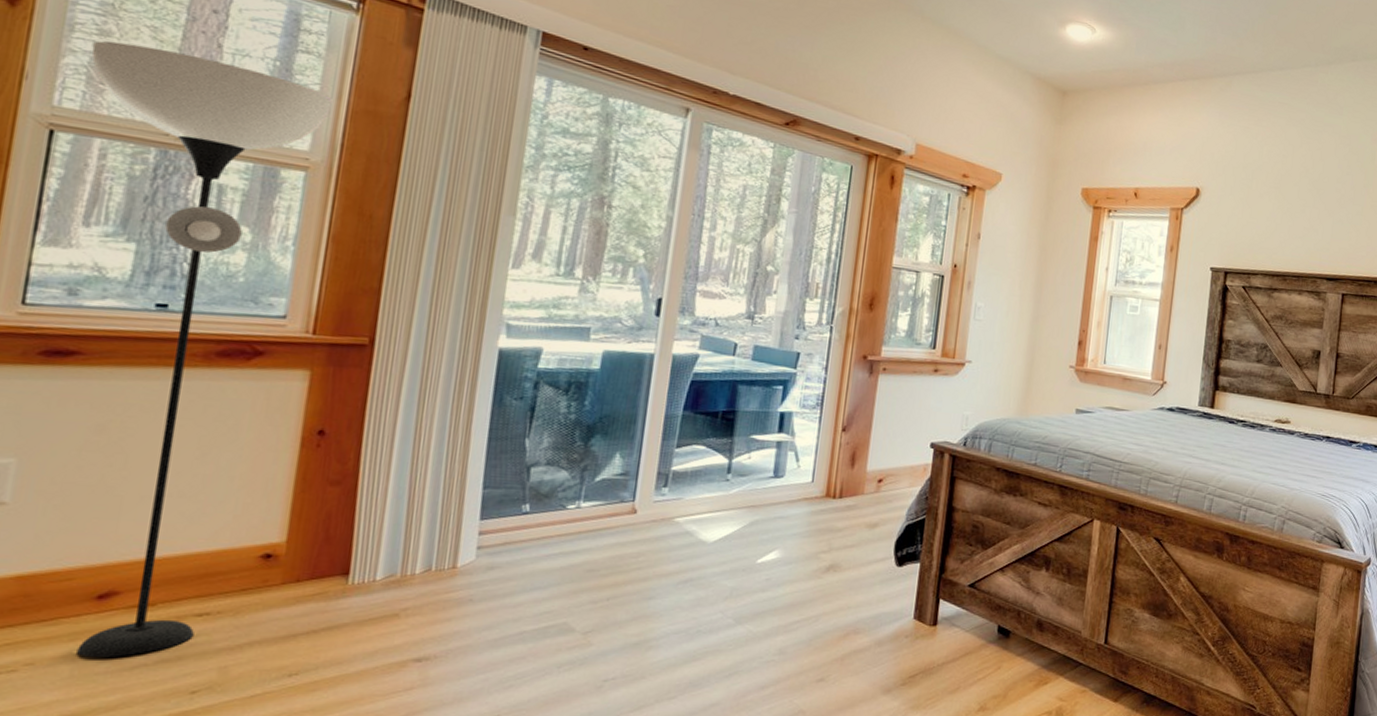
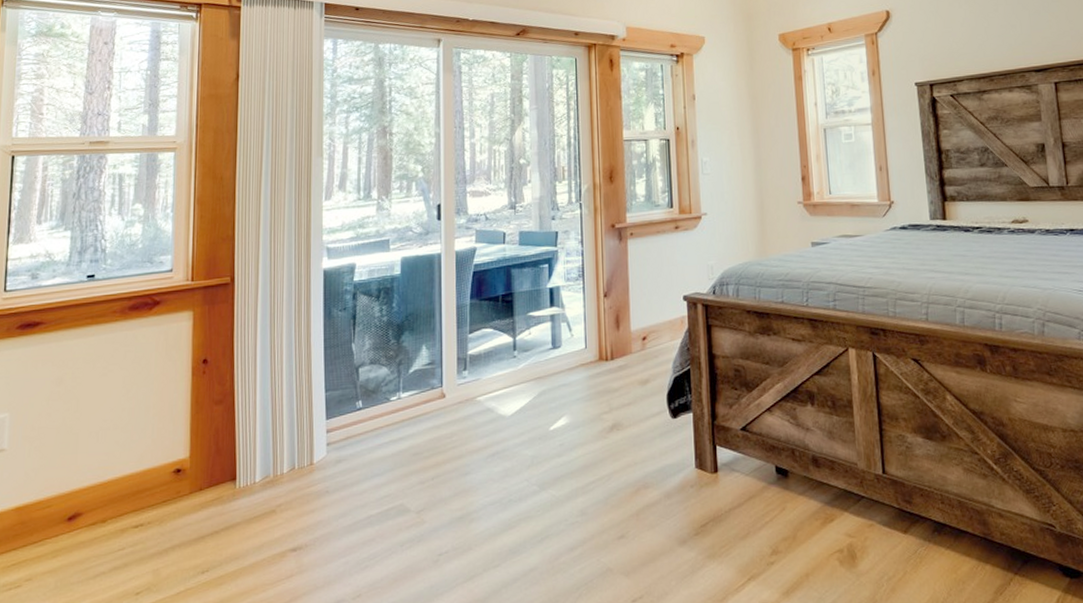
floor lamp: present [77,41,334,658] -> none [32,79,188,571]

